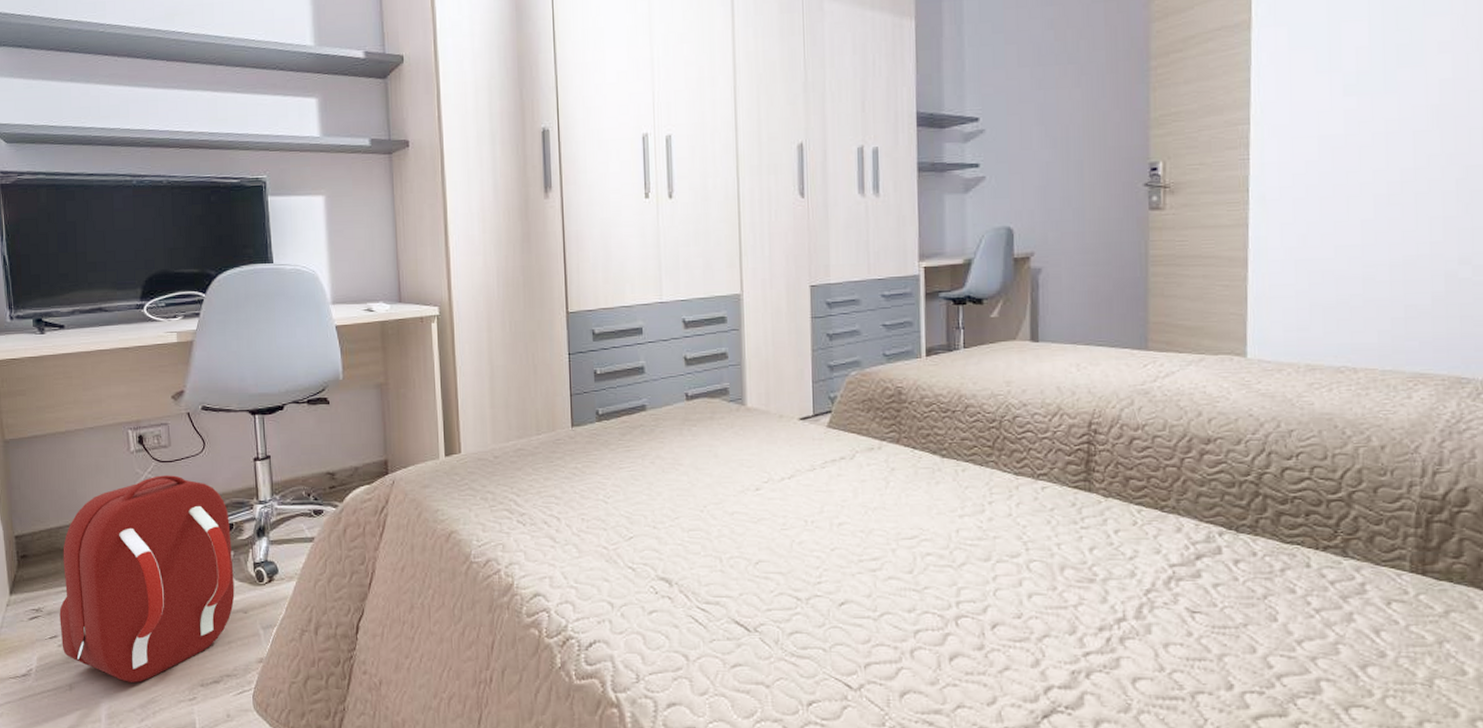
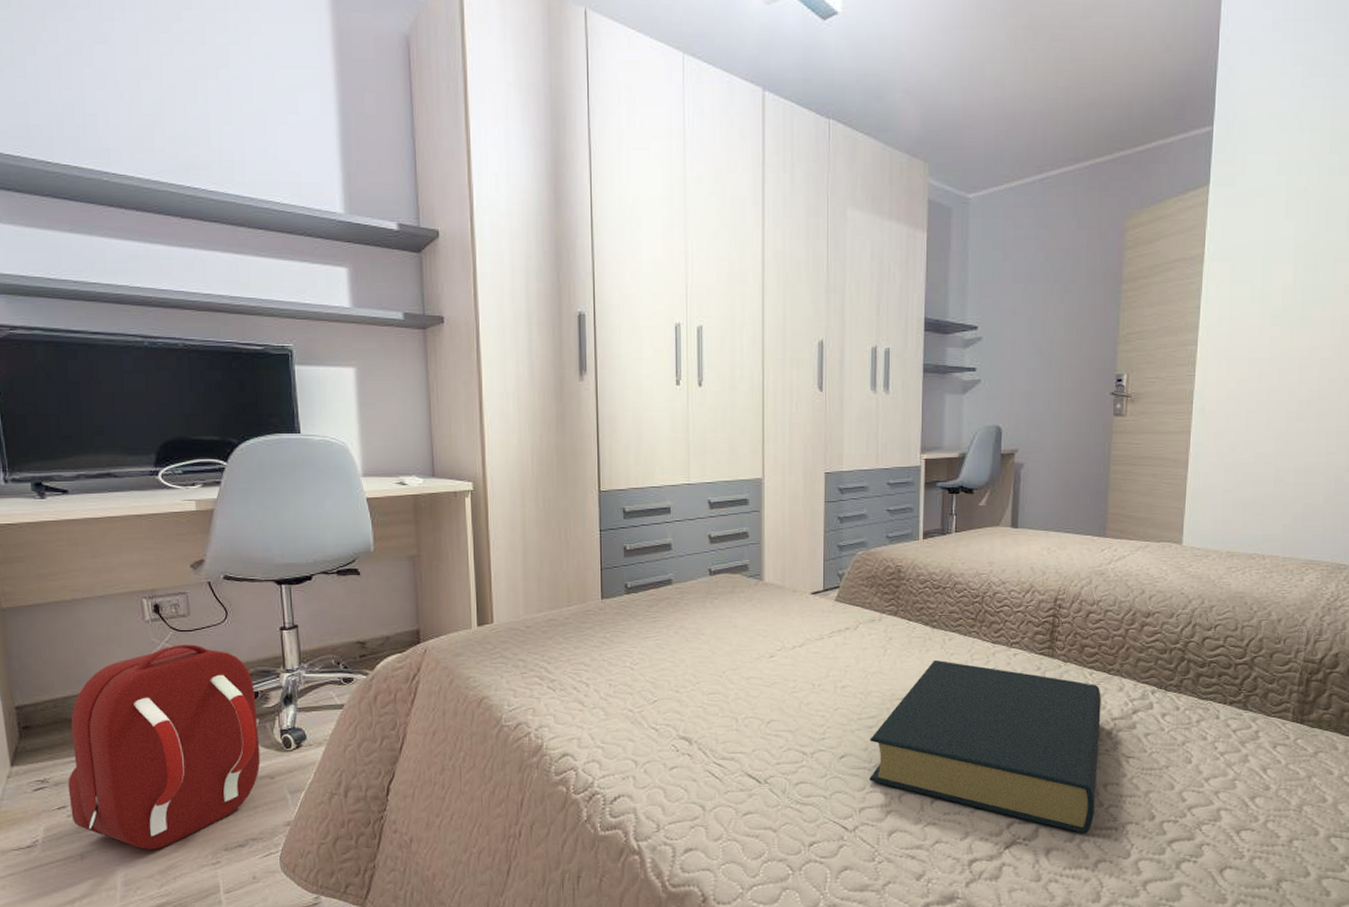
hardback book: none [873,493,1155,703] -> present [869,659,1101,833]

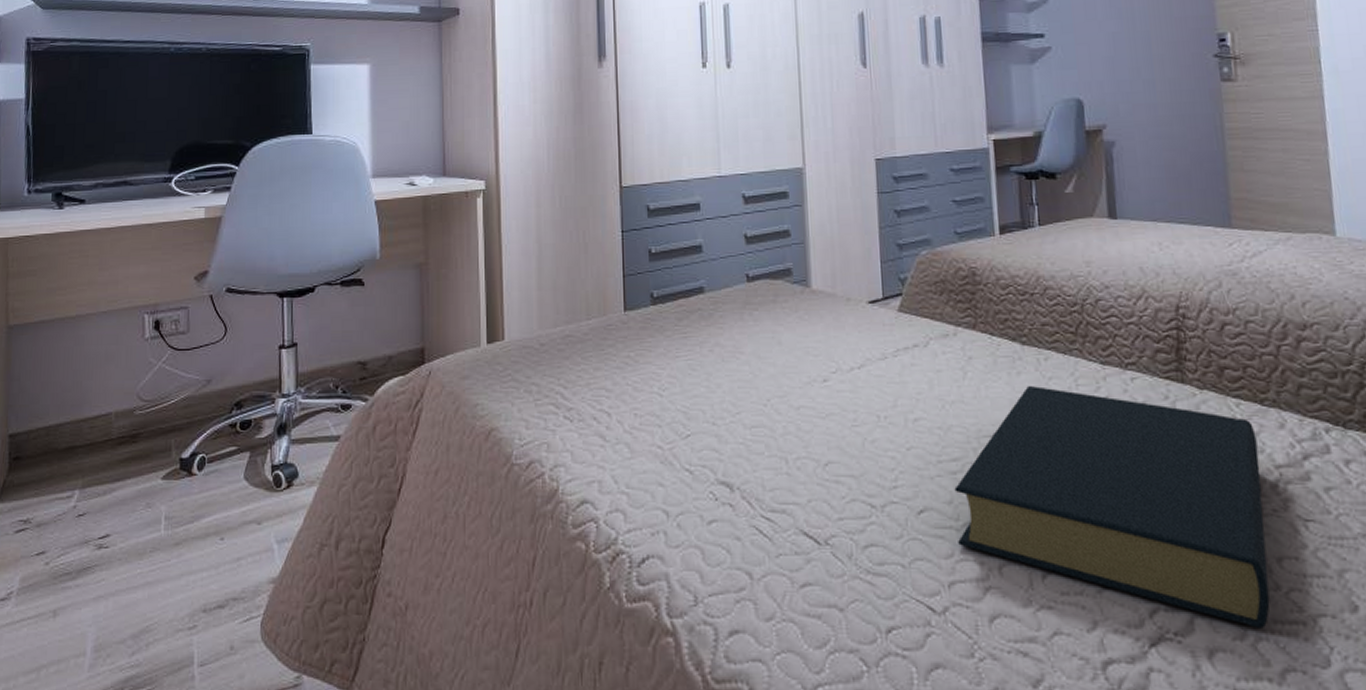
backpack: present [68,644,261,850] -> none [49,365,249,608]

